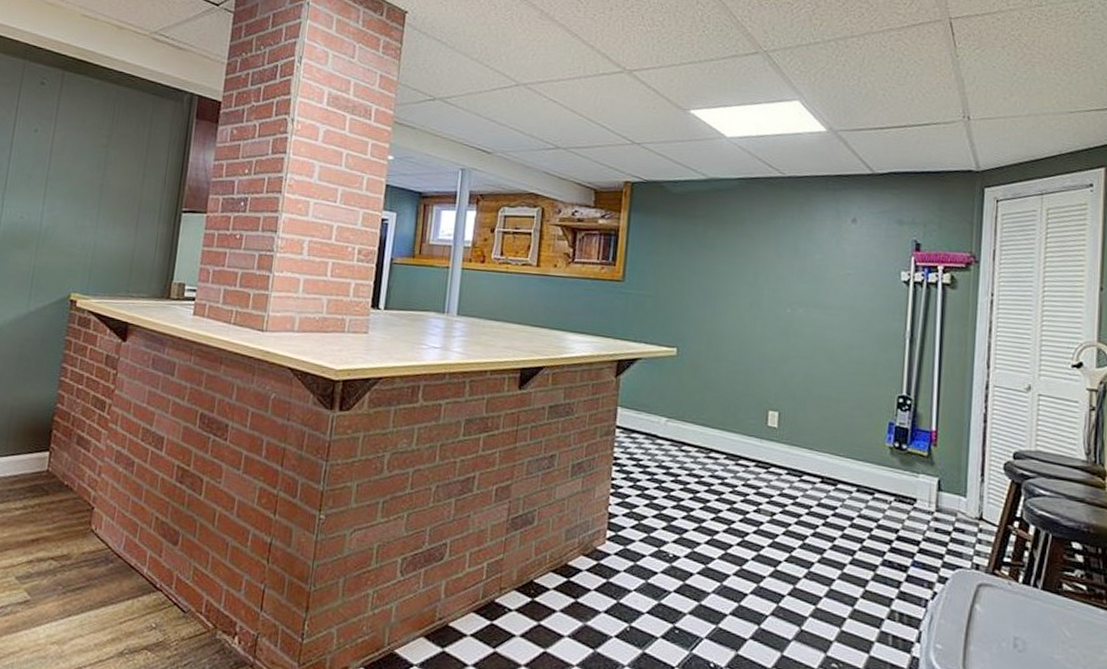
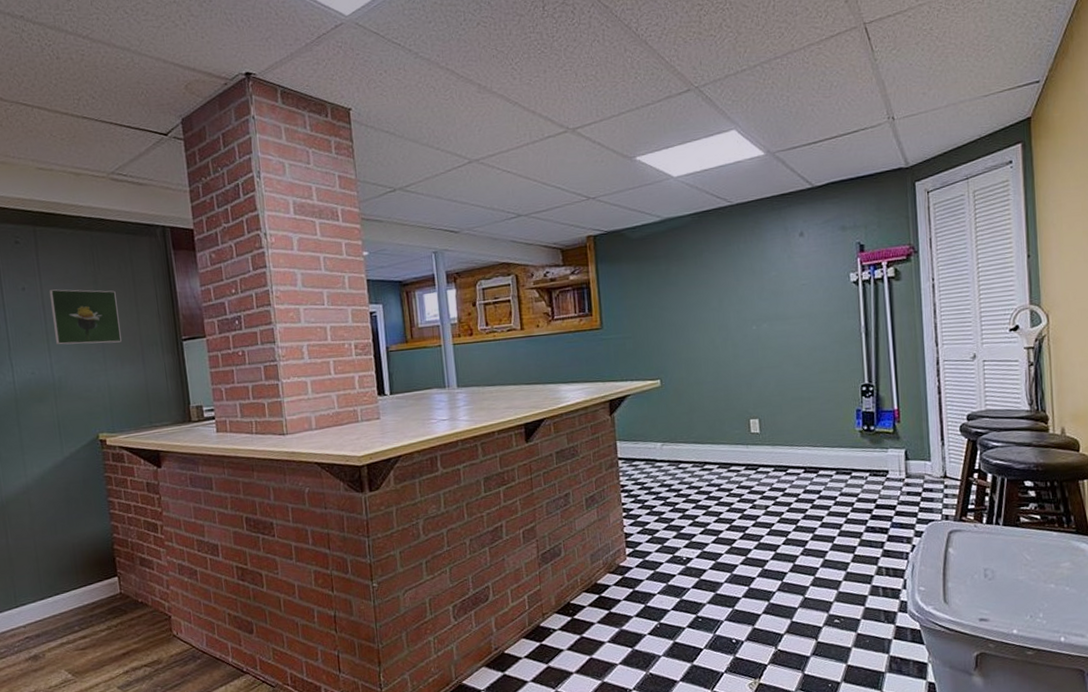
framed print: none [53,136,127,202] -> present [48,289,122,345]

